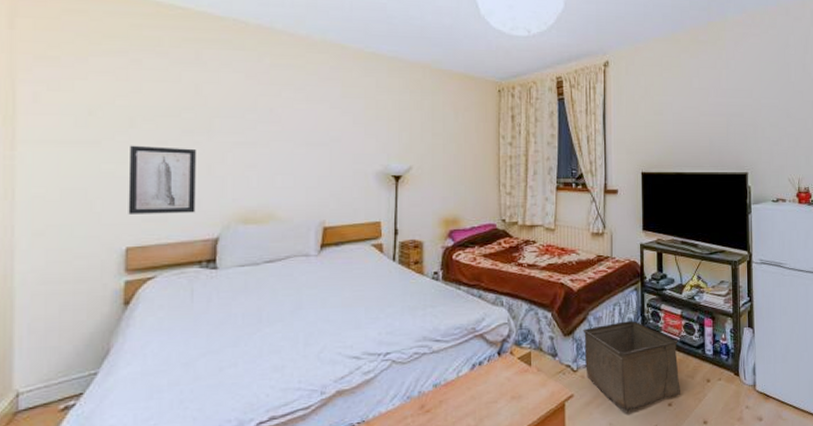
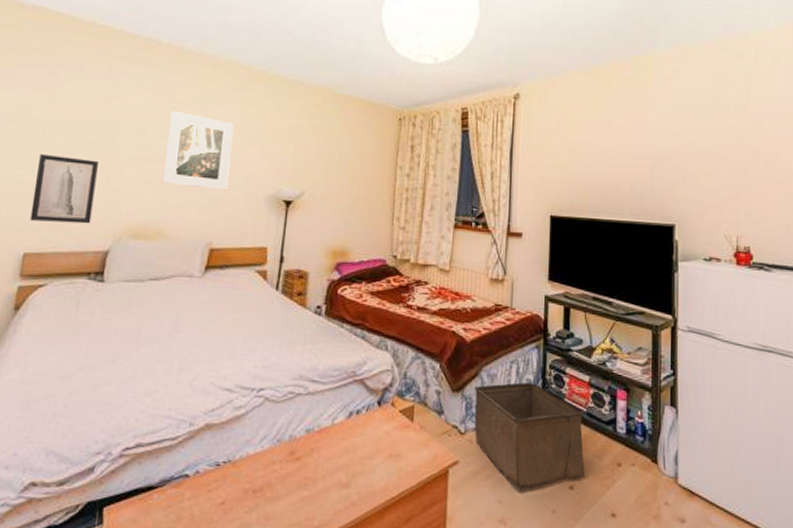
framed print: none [266,94,335,170] -> present [162,111,234,190]

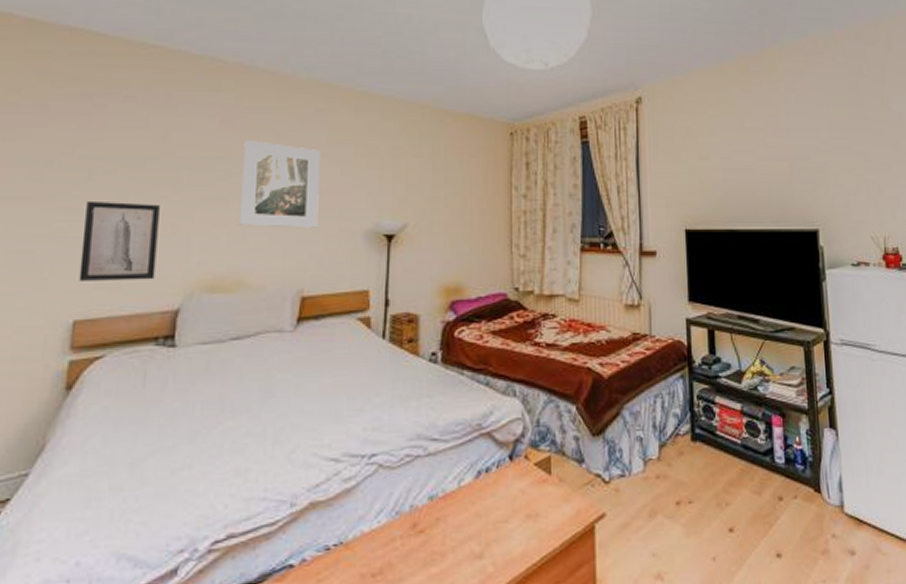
storage bin: present [474,382,585,490] -> none [616,417,744,539]

